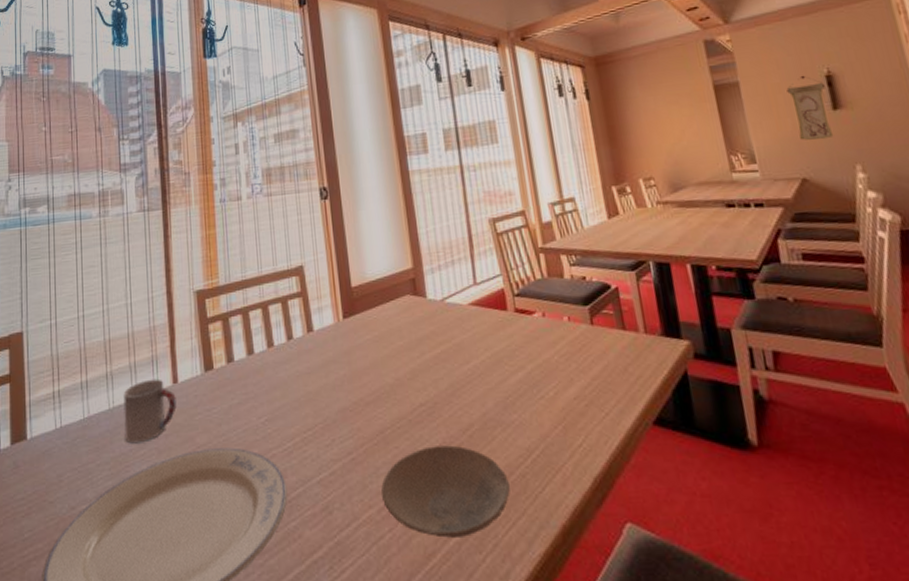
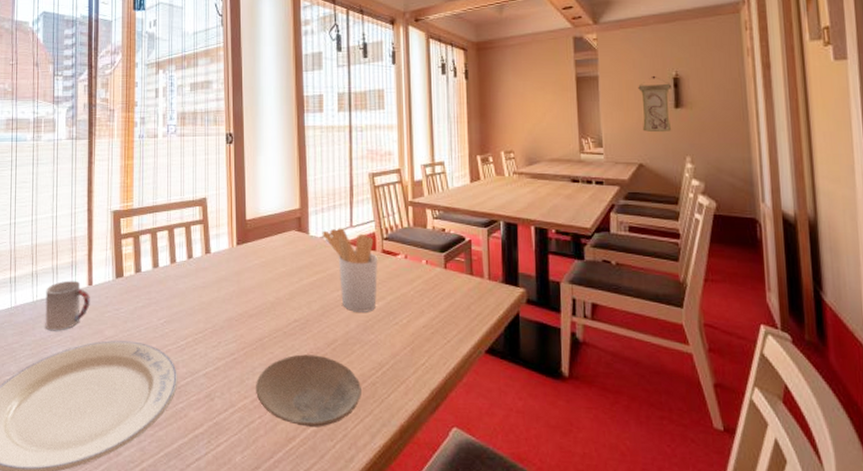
utensil holder: none [441,287,516,388] -> present [322,228,378,312]

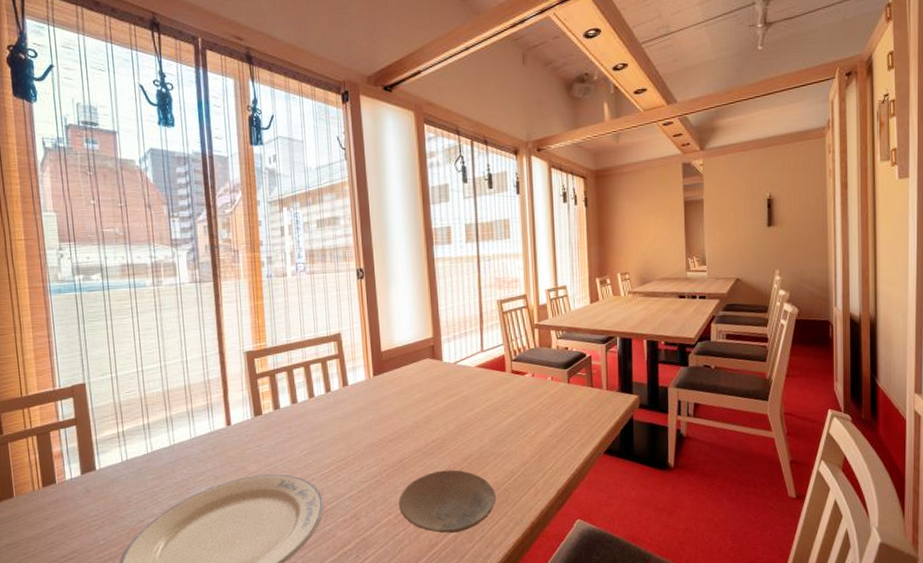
cup: present [45,280,90,331] -> none [182,422,230,472]
utensil holder: present [322,228,378,312] -> none [455,353,508,429]
wall scroll: present [638,75,672,133] -> none [737,197,765,250]

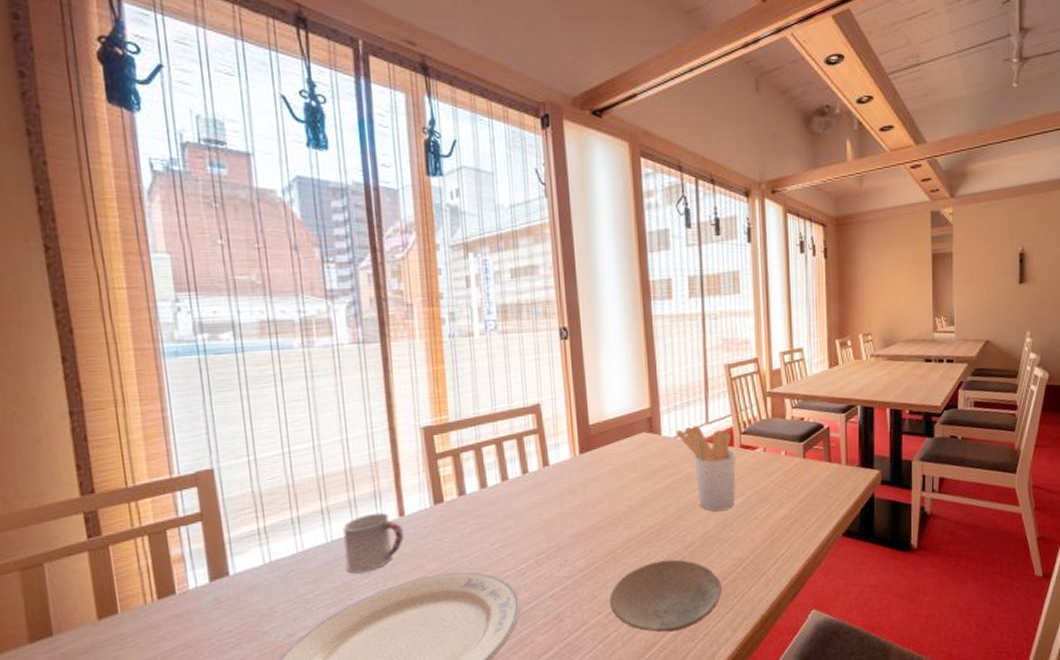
cup: none [182,422,230,472] -> present [342,512,404,574]
utensil holder: none [455,353,508,429] -> present [675,425,736,512]

